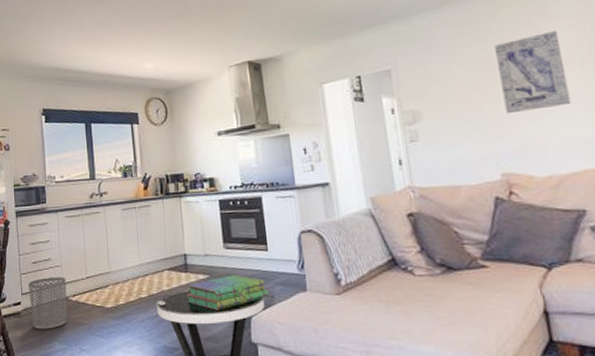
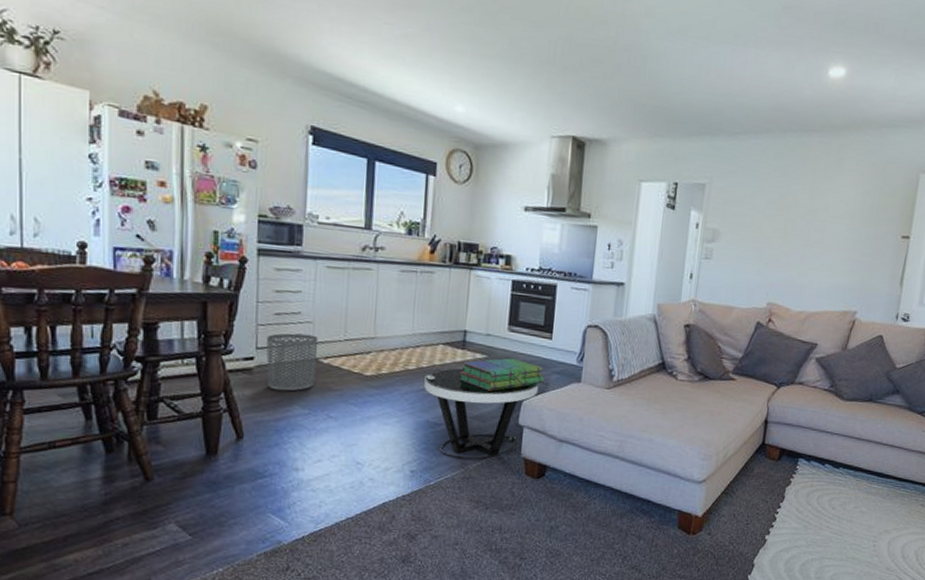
wall art: present [494,30,571,114] -> none [786,184,844,254]

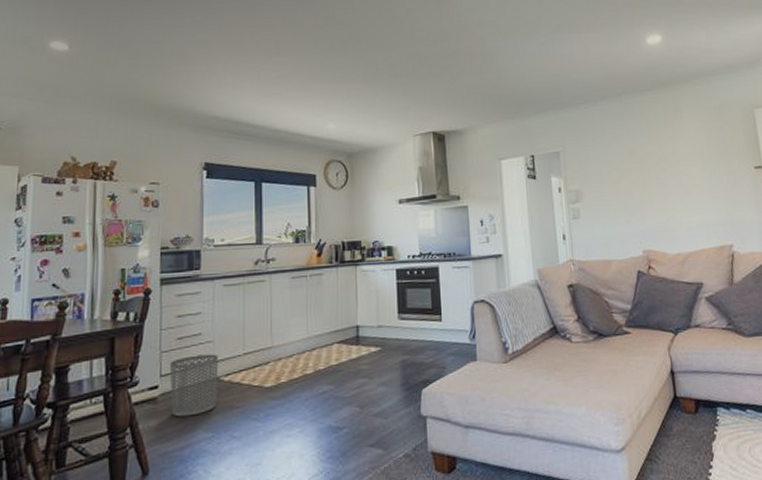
side table: present [424,367,539,460] -> none [323,364,436,464]
stack of books: present [459,358,544,391] -> none [356,346,440,385]

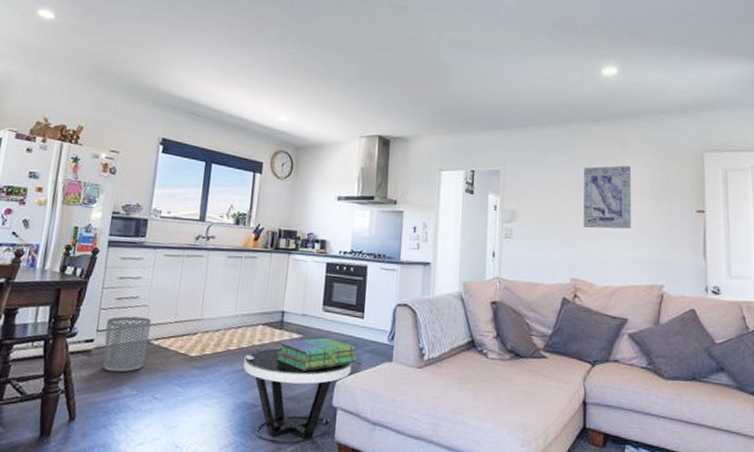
side table: none [323,364,436,464] -> present [243,347,352,444]
stack of books: none [356,346,440,385] -> present [276,337,357,371]
wall art: none [641,130,695,199] -> present [583,165,632,230]

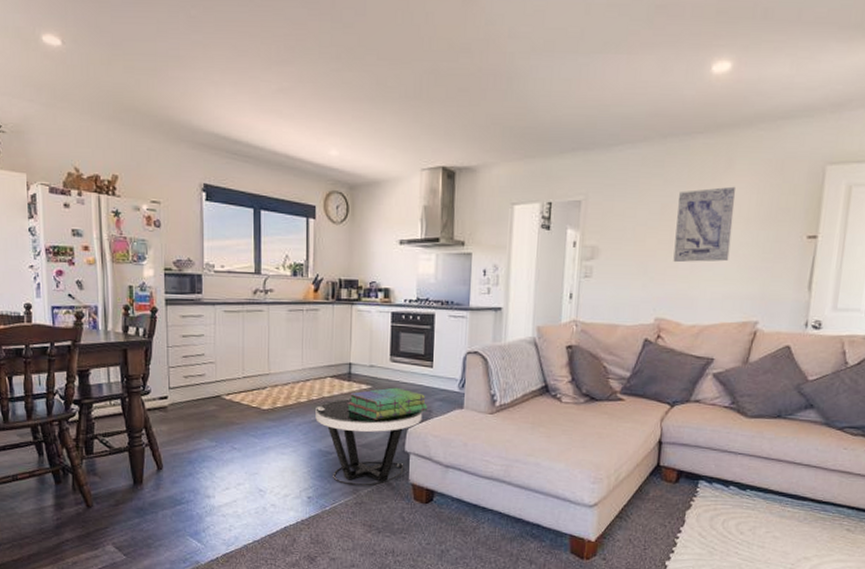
waste bin: present [102,316,152,373] -> none [176,373,220,426]

